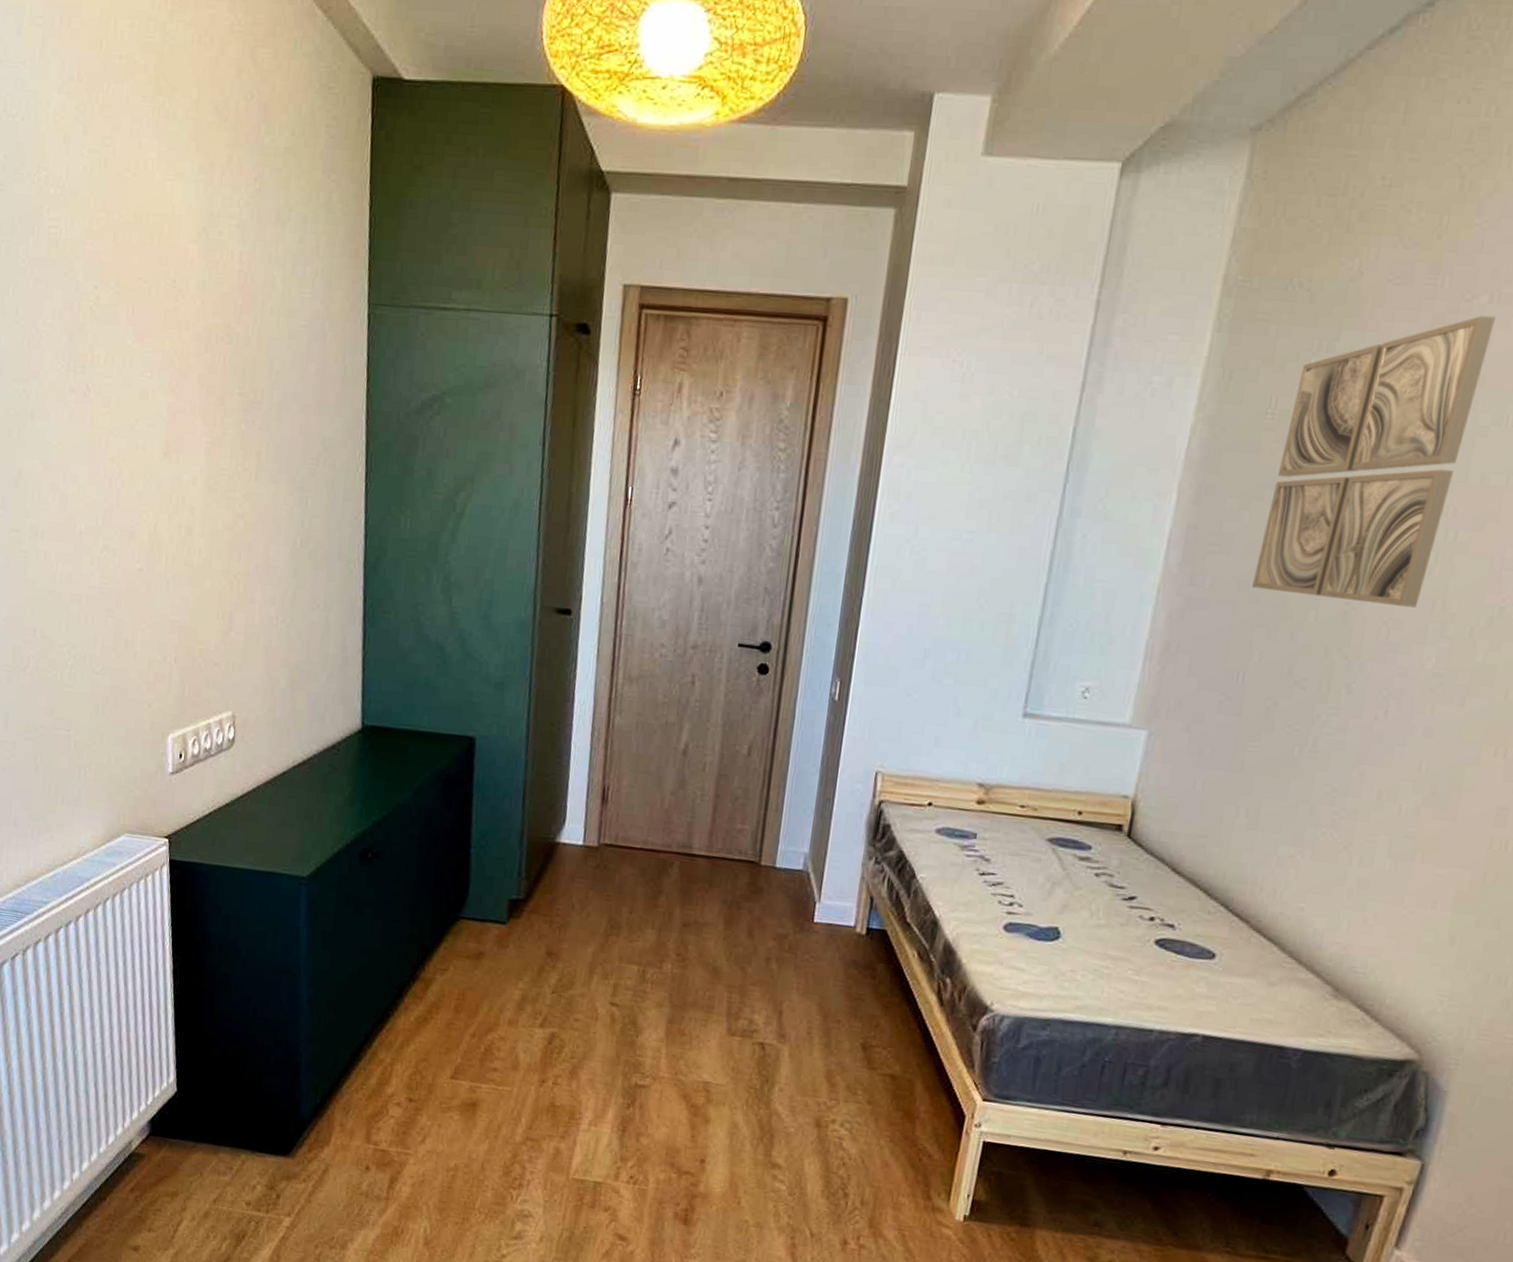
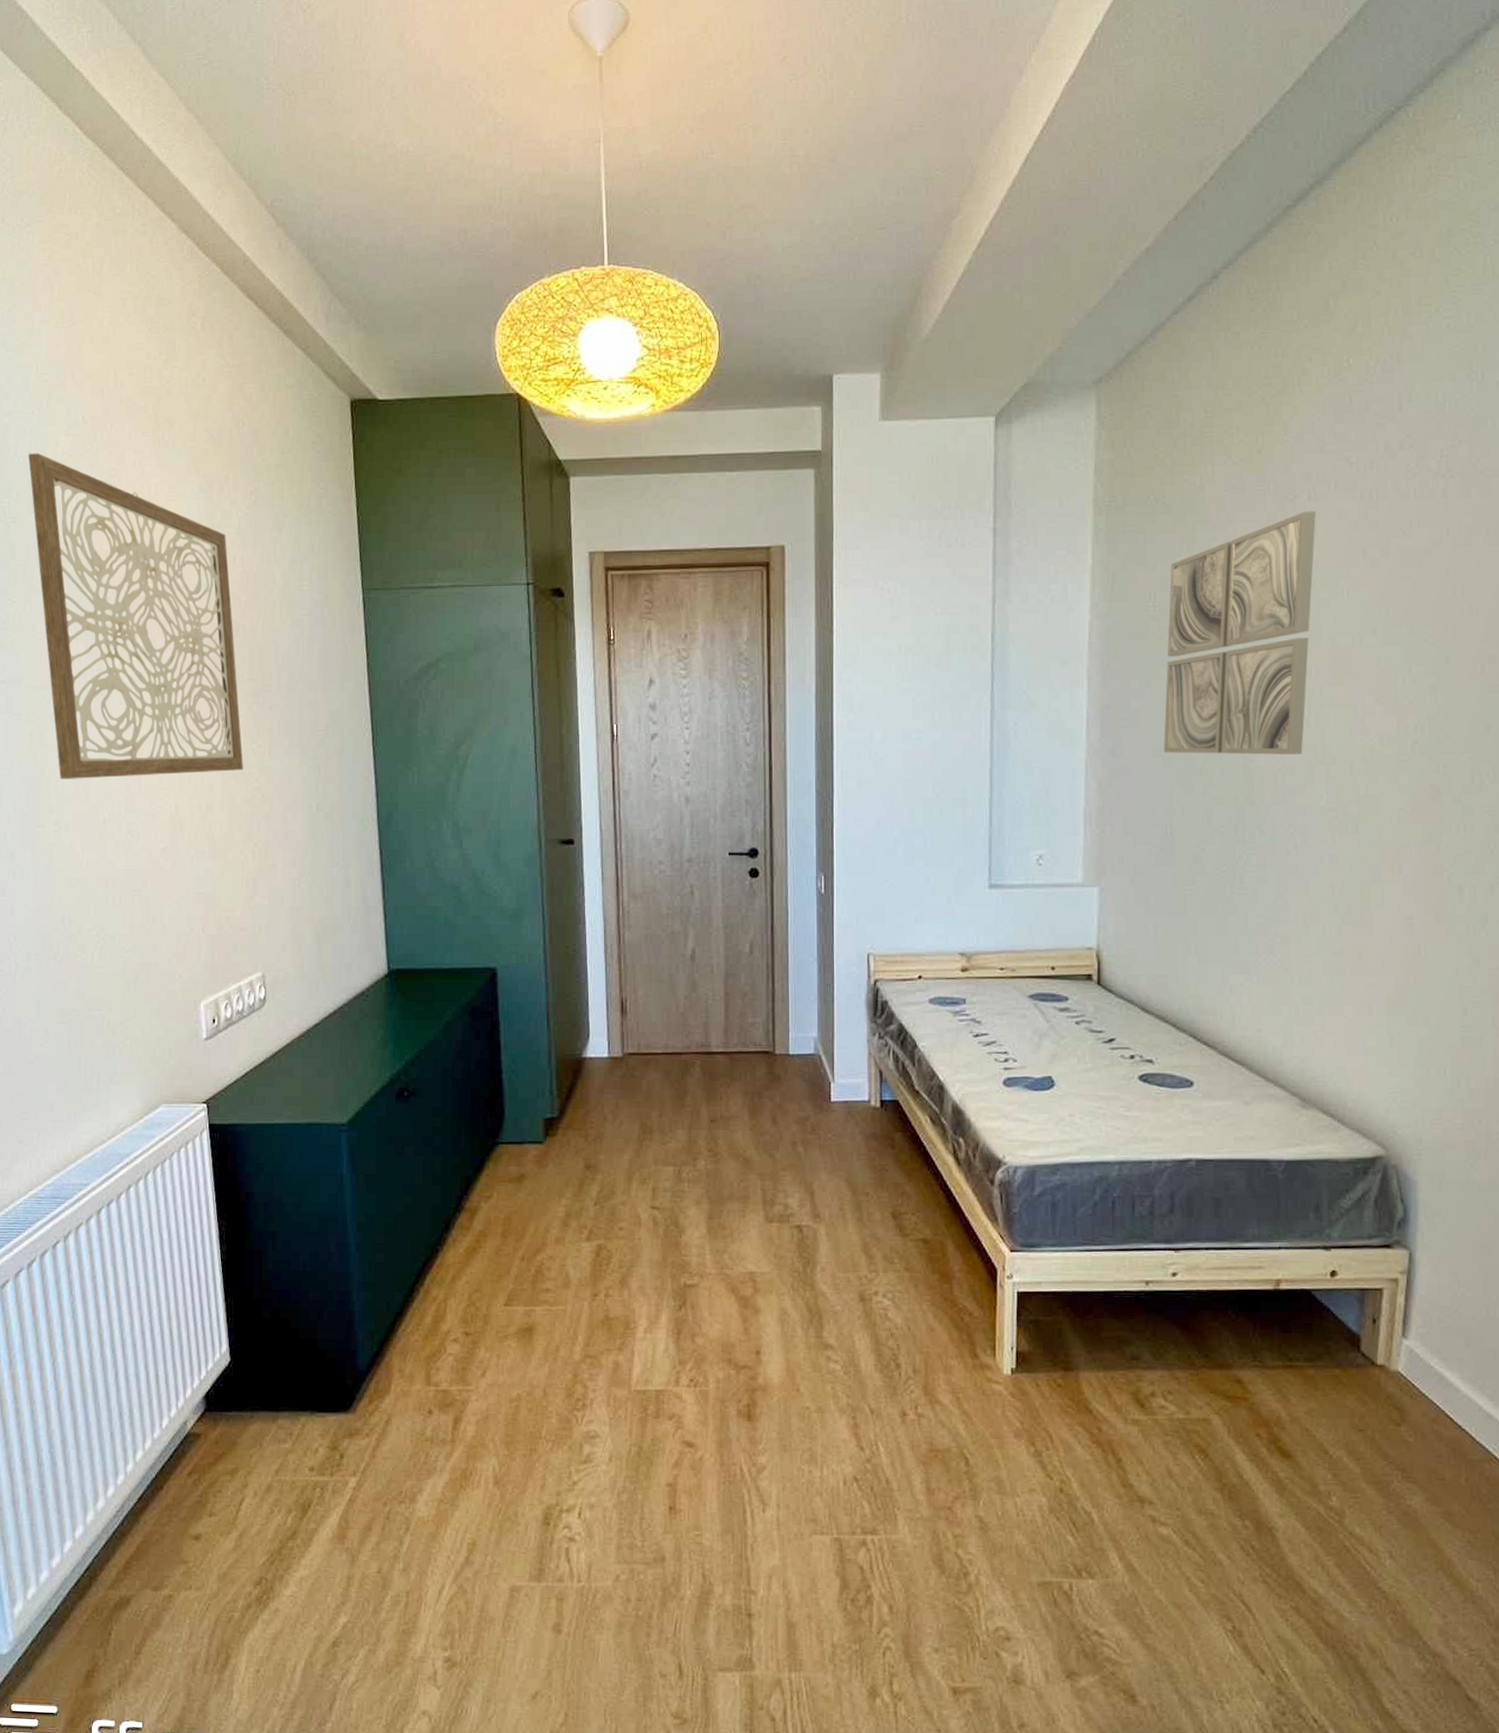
wall art: none [17,110,228,494] -> present [28,453,243,779]

